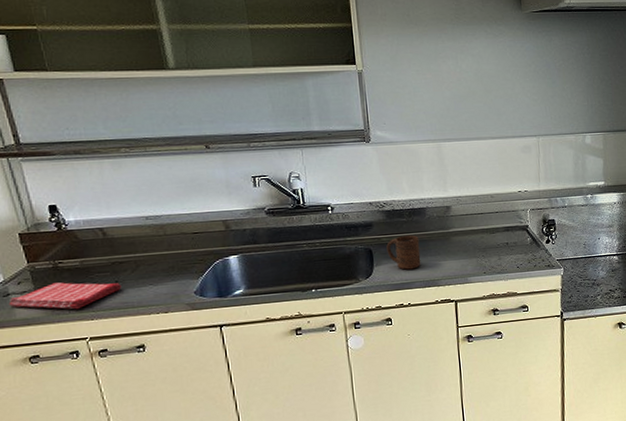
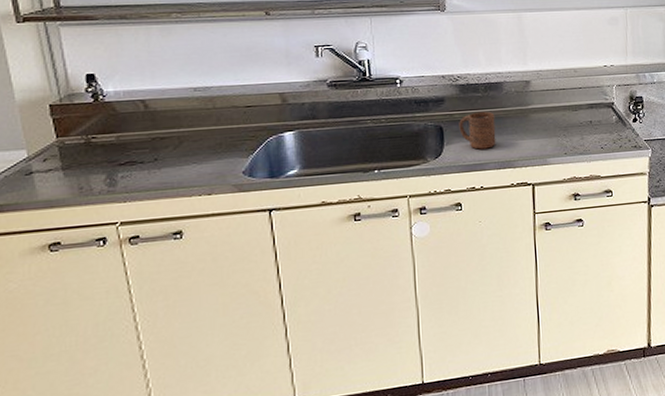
dish towel: present [8,282,122,310] -> none [31,159,161,191]

